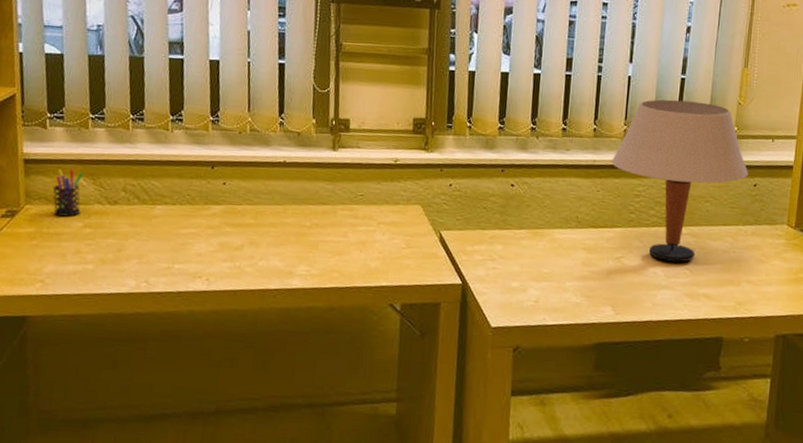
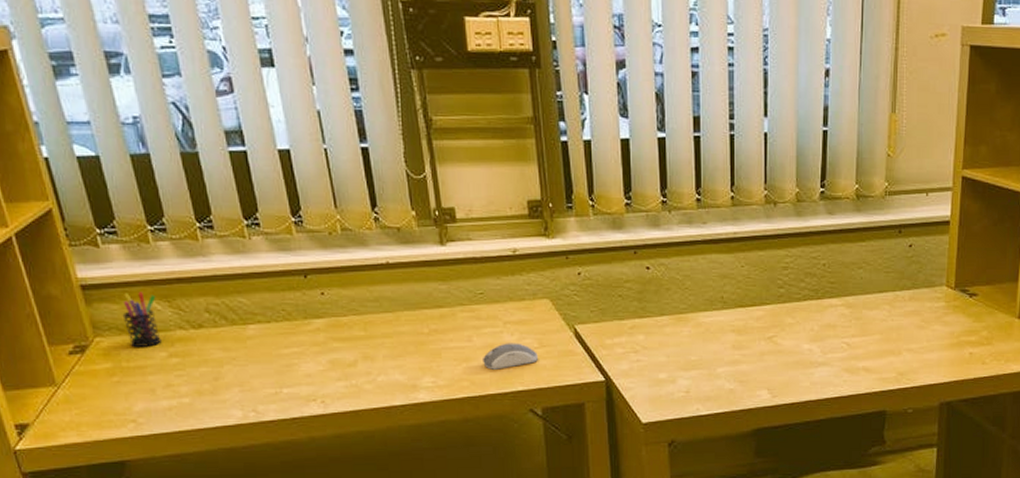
computer mouse: none [354,241,404,265] -> present [483,343,538,370]
table lamp: present [612,99,748,262] -> none [754,156,902,336]

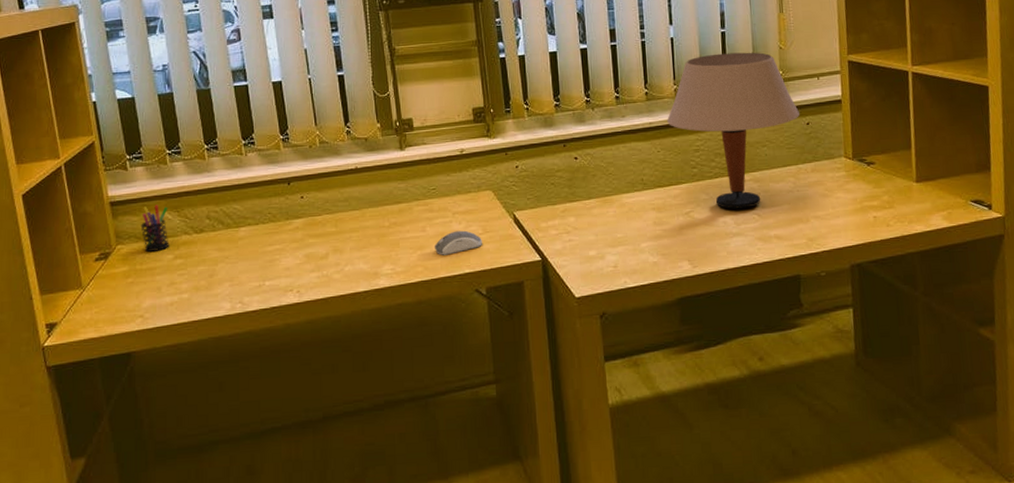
table lamp: none [754,156,902,336] -> present [667,52,800,209]

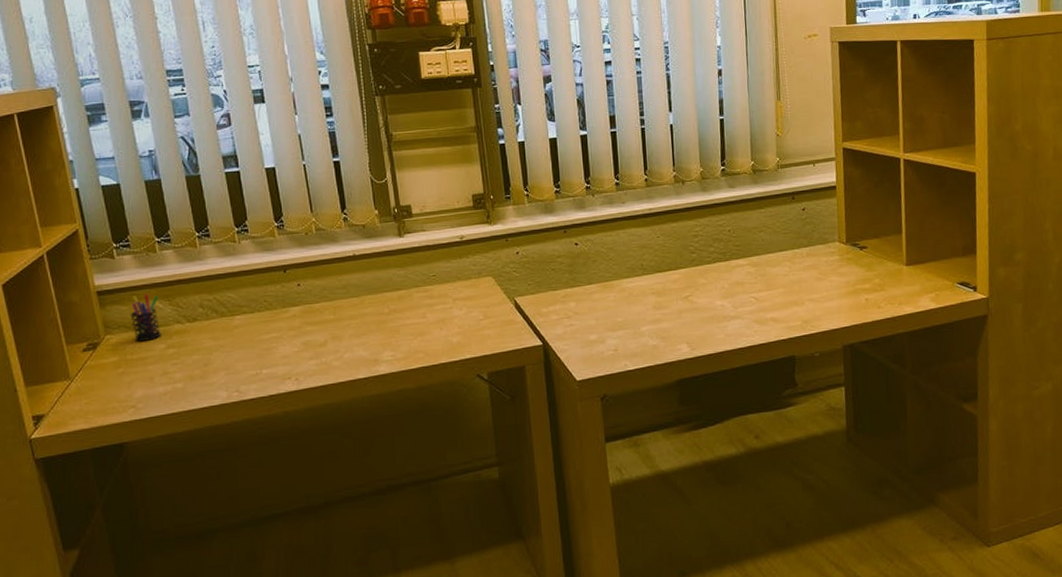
computer mouse: present [435,230,482,255] -> none [435,316,483,341]
table lamp: present [667,52,800,209] -> none [666,139,796,293]

